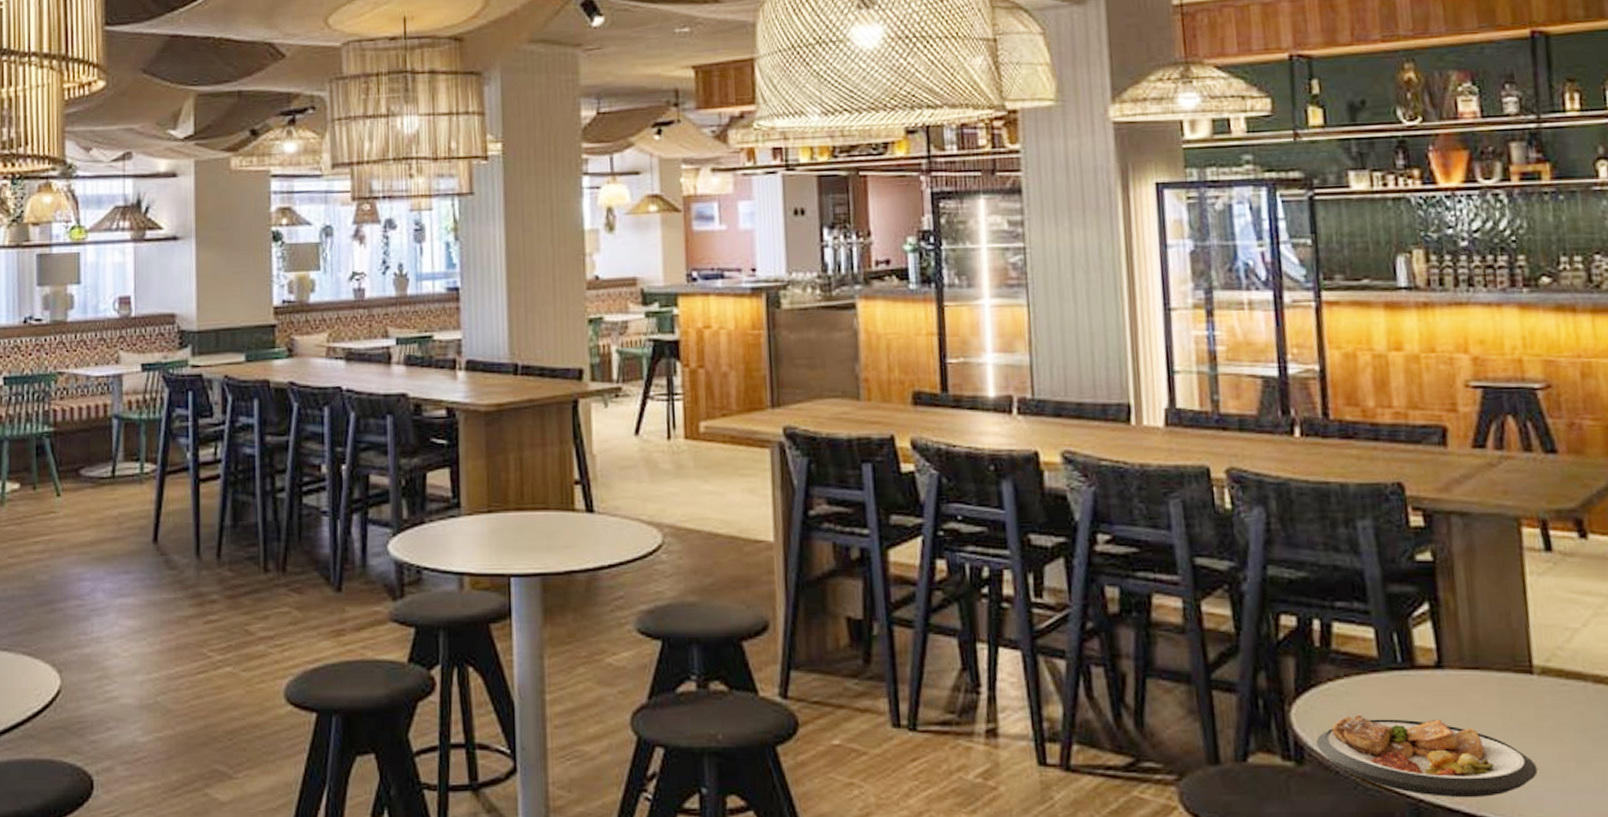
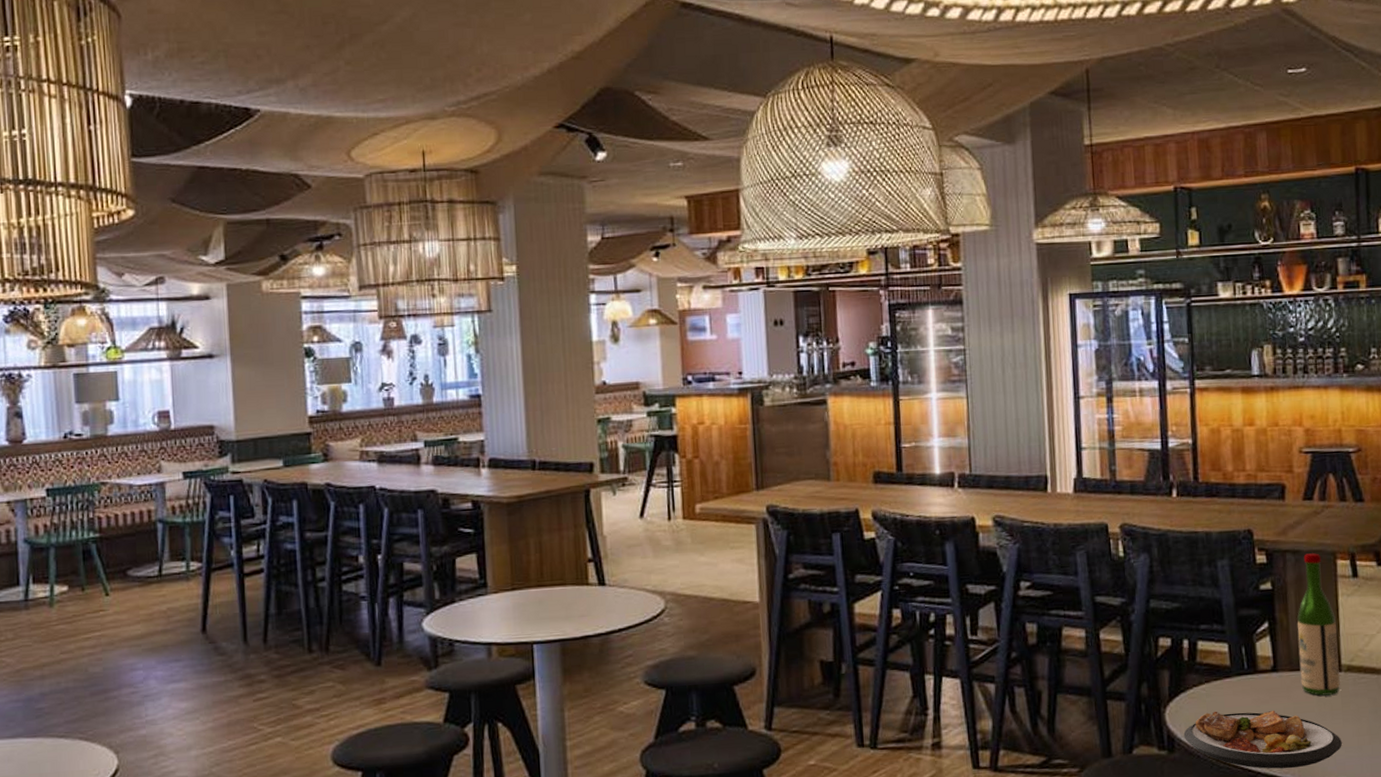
wine bottle: none [1468,517,1532,704] -> present [1297,553,1340,696]

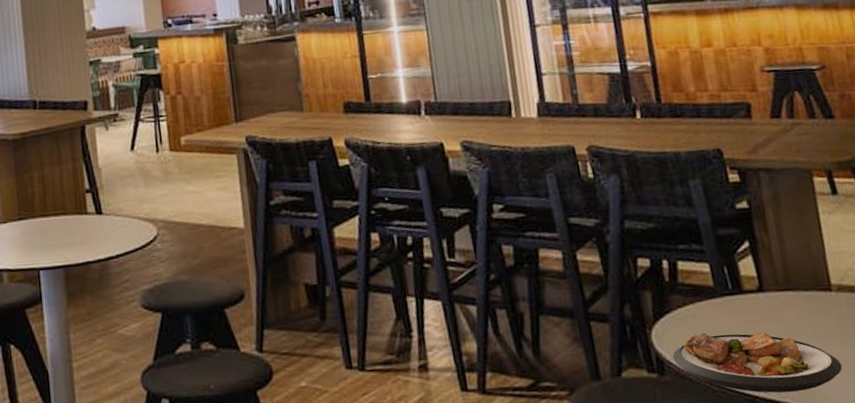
wine bottle: present [1297,553,1340,696] -> none [777,171,833,316]

